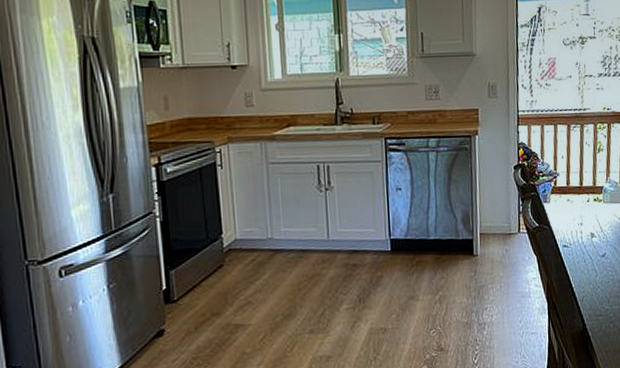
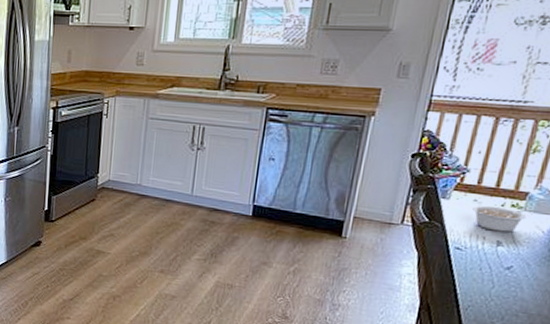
legume: none [568,200,606,225] -> present [473,205,528,233]

